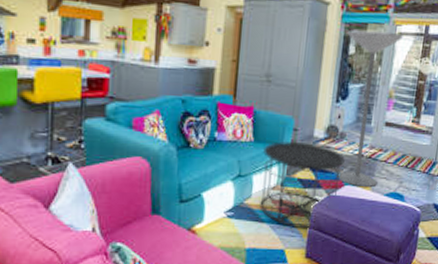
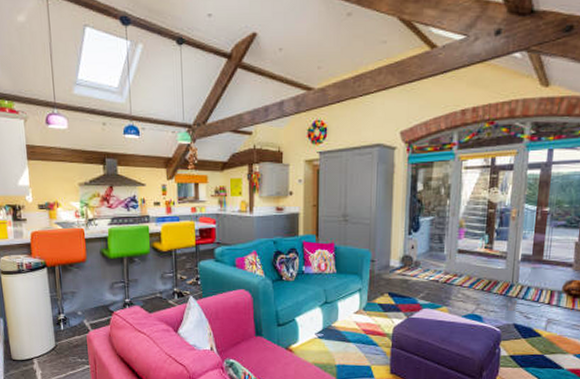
side table: present [260,140,345,229] -> none [344,271,421,348]
floor lamp: present [337,30,404,188] -> none [414,168,470,310]

